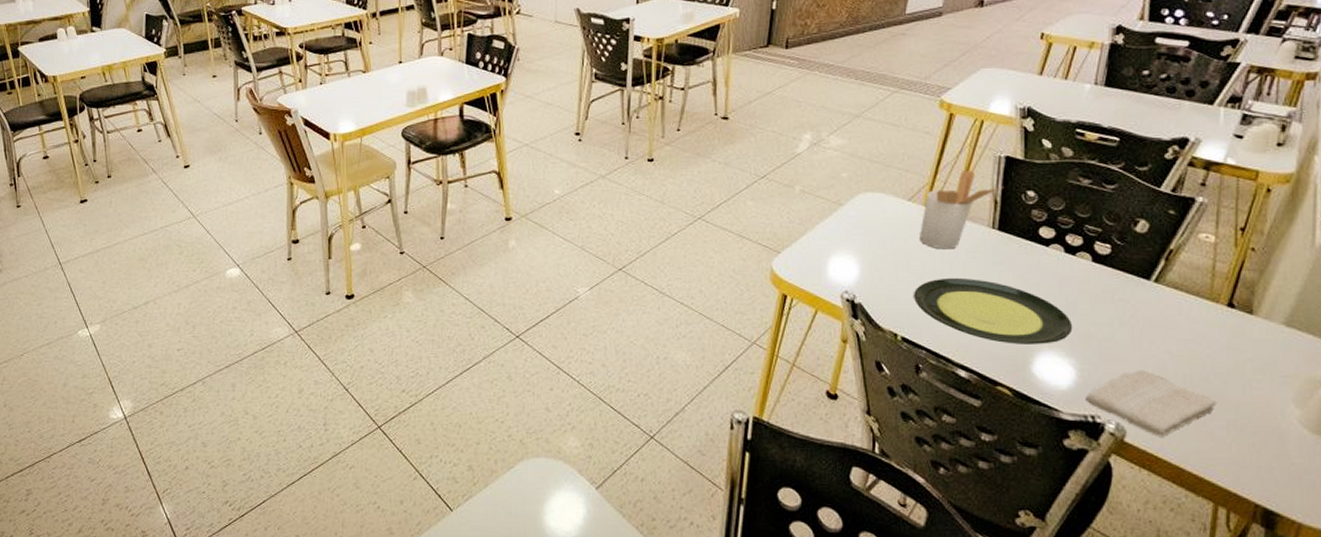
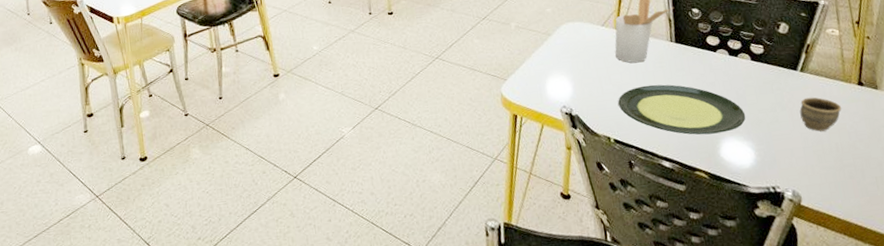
washcloth: present [1085,370,1218,437] -> none [765,144,866,198]
cup: none [1144,314,1200,357] -> present [799,97,842,132]

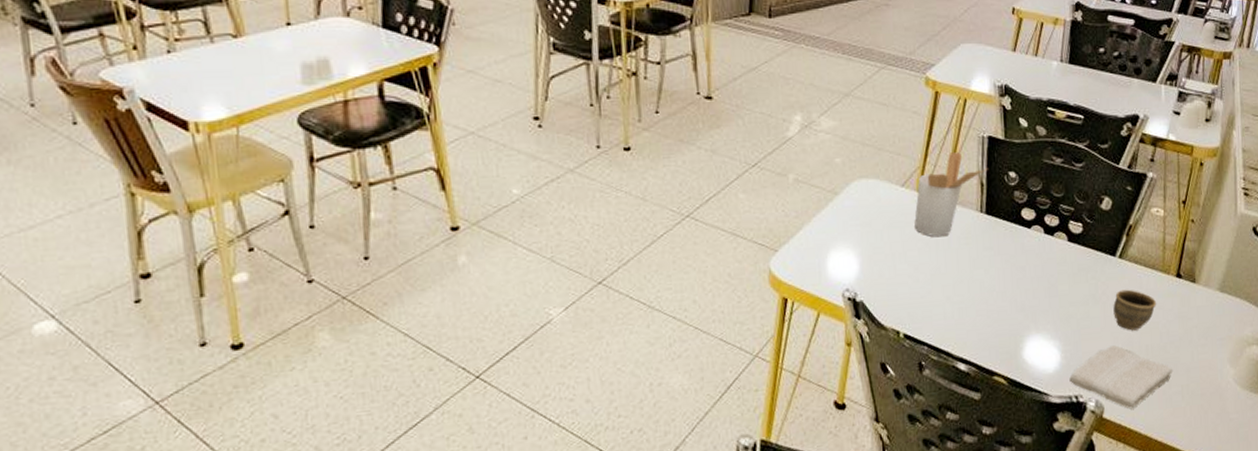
plate: present [618,84,746,135] -> none [913,266,1056,332]
washcloth: none [765,144,866,198] -> present [1069,345,1173,410]

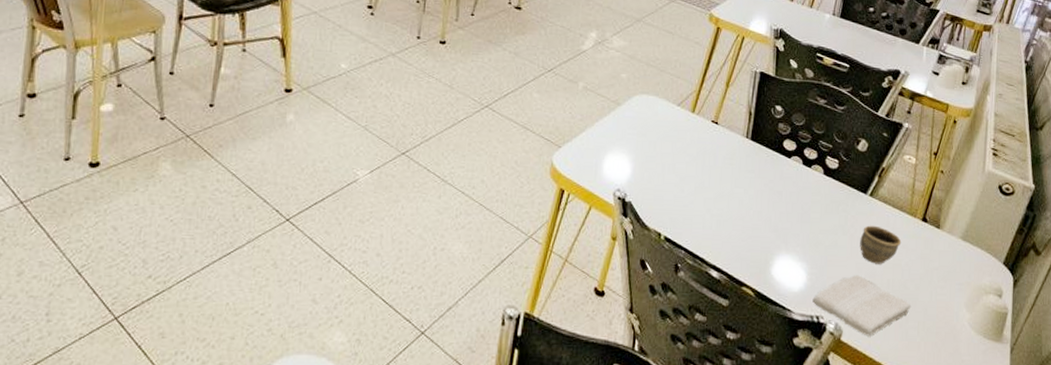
utensil holder: present [914,152,988,237] -> none [685,82,757,155]

